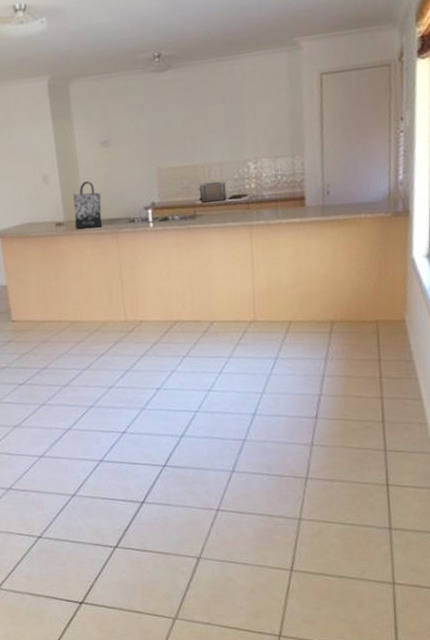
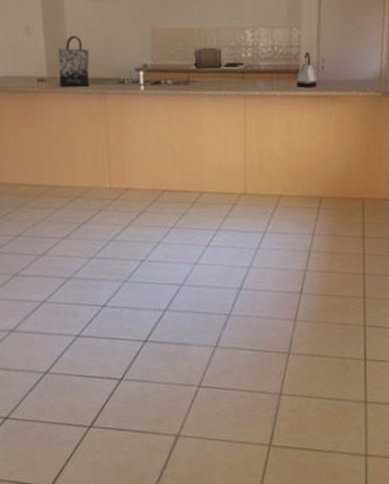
kettle: none [301,178,324,214] -> present [296,51,318,88]

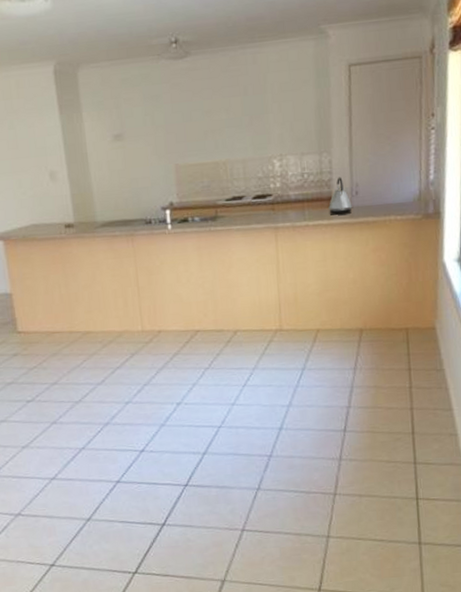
shopping bag: present [57,36,90,87] -> none [83,178,117,231]
toaster: present [193,47,222,69] -> none [219,179,250,204]

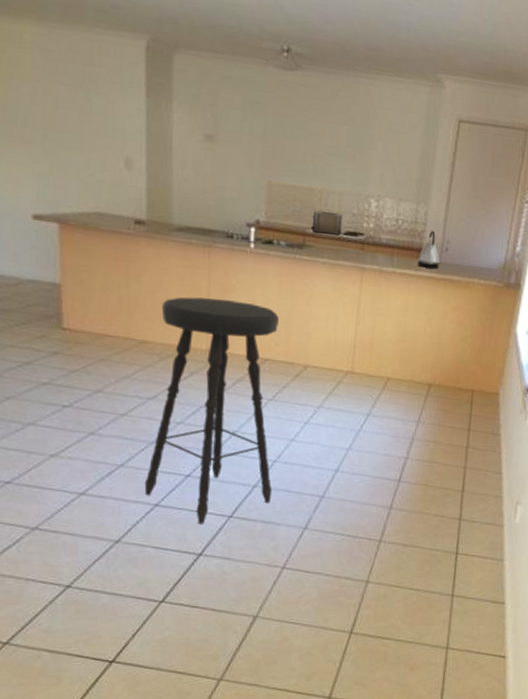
music stool: none [97,280,222,495] -> present [144,297,280,524]
toaster: none [219,179,250,204] -> present [310,210,342,236]

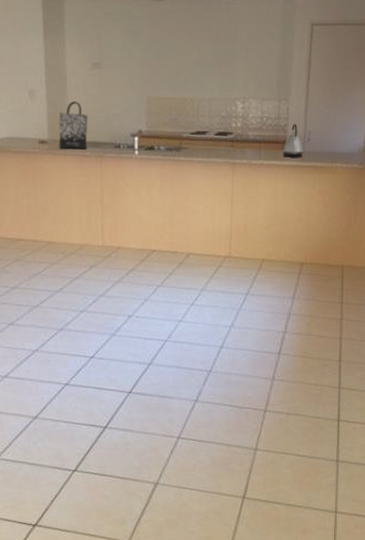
music stool: present [144,297,280,524] -> none [56,201,165,400]
shopping bag: none [159,177,197,237] -> present [59,101,88,150]
toaster: present [310,210,342,236] -> none [186,116,213,137]

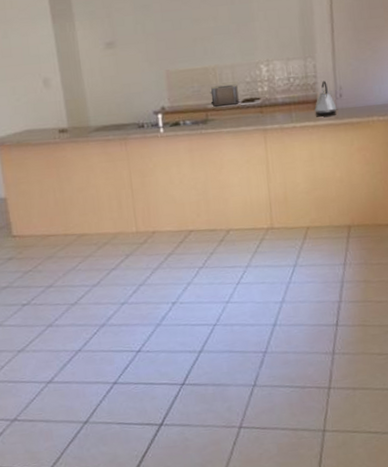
shopping bag: present [59,101,88,150] -> none [76,85,110,136]
toaster: none [186,116,213,137] -> present [209,84,239,108]

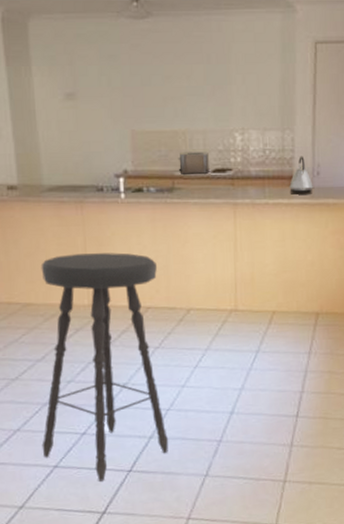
music stool: none [92,182,218,395] -> present [41,252,169,482]

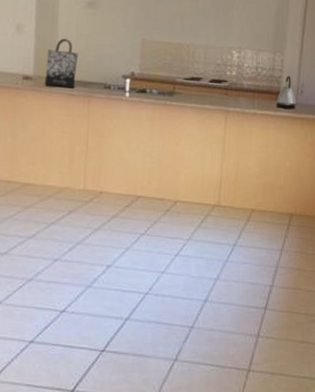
shopping bag: none [29,139,65,195] -> present [44,39,79,89]
music stool: present [41,252,169,482] -> none [20,142,152,359]
toaster: present [177,151,209,176] -> none [179,62,208,84]

